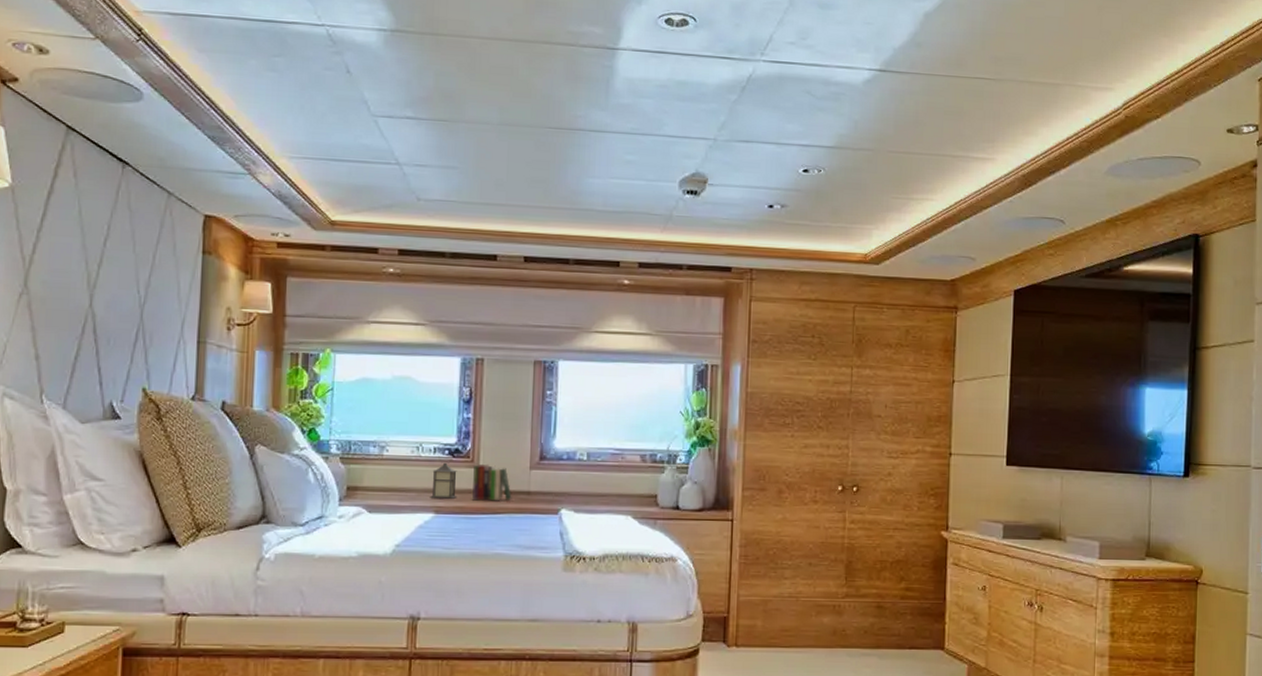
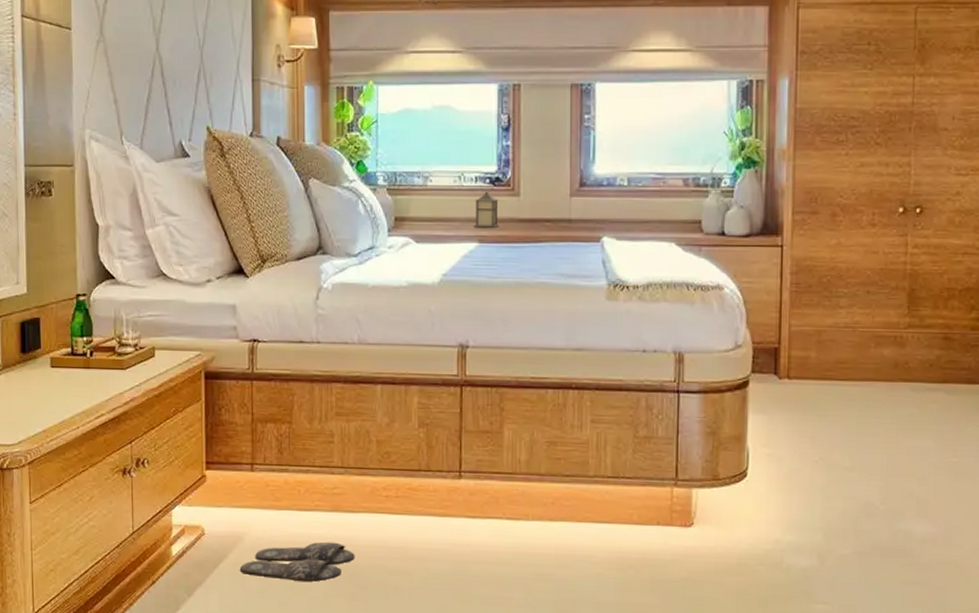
books: present [472,463,512,501] -> none [514,191,553,230]

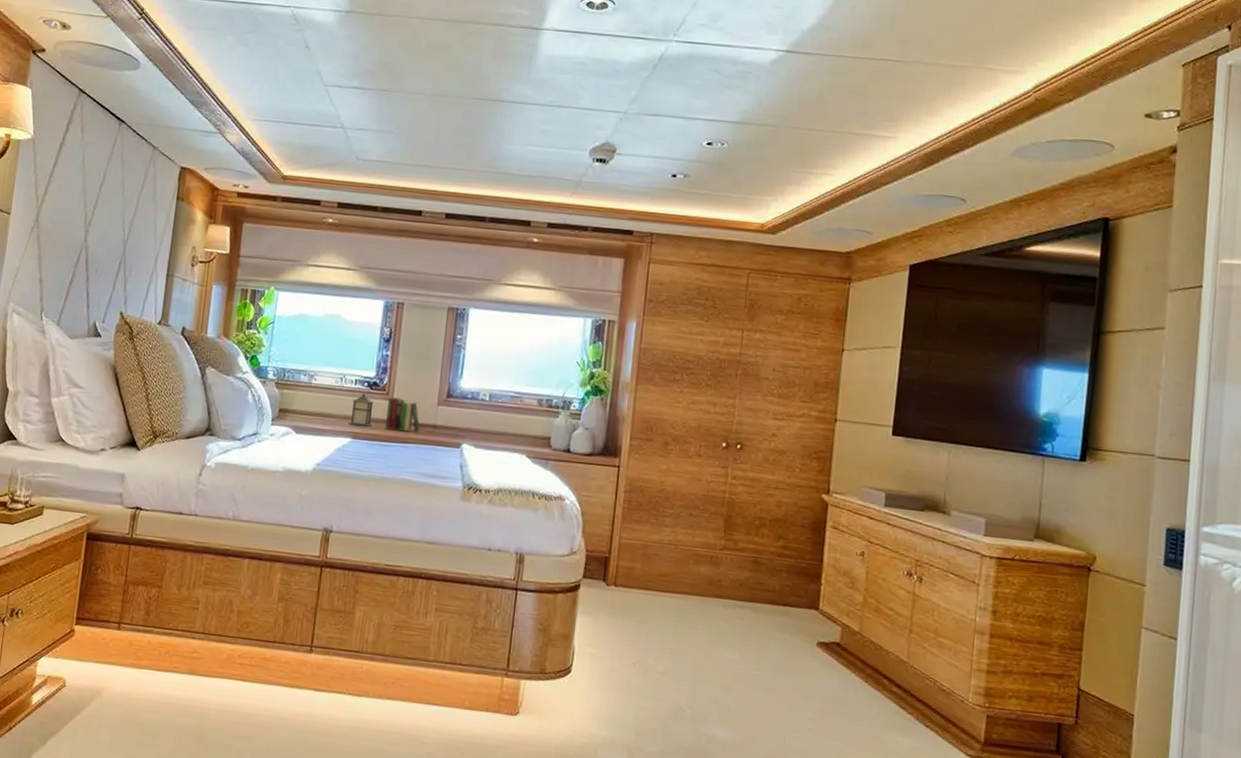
slippers: present [240,542,355,582] -> none [94,702,205,740]
books: none [514,191,553,230] -> present [385,397,421,432]

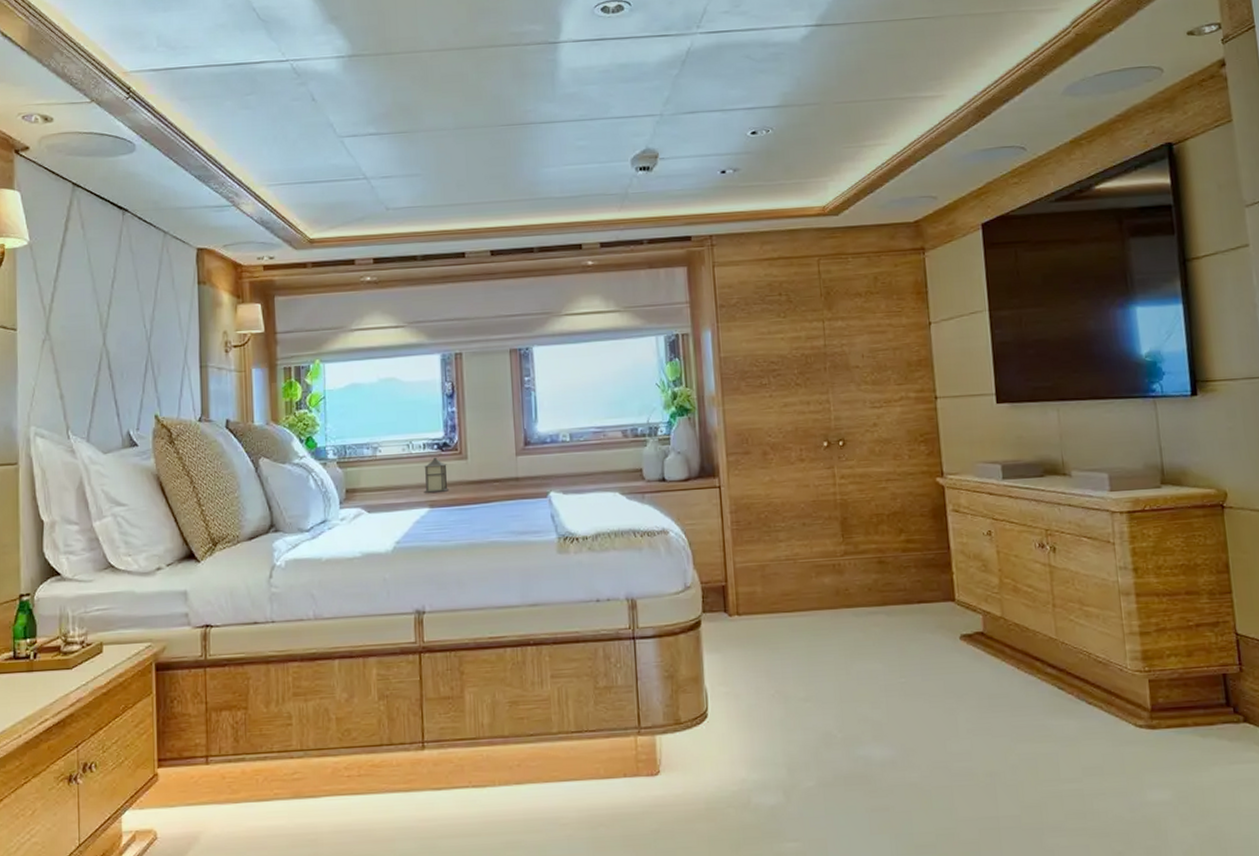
books: present [385,397,421,432] -> none [462,454,502,492]

